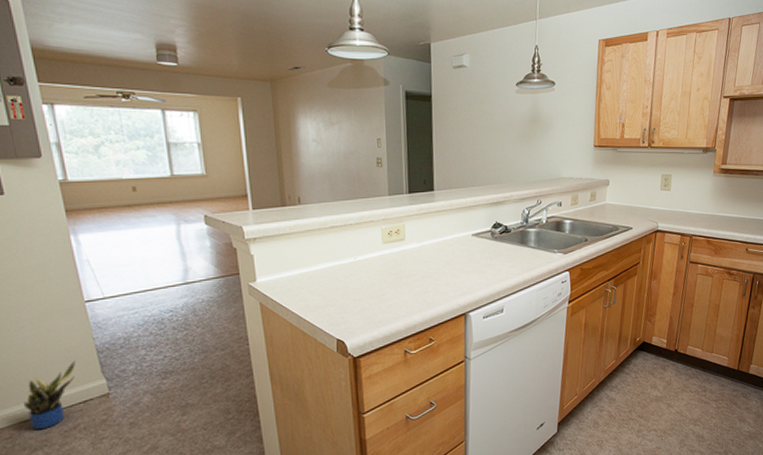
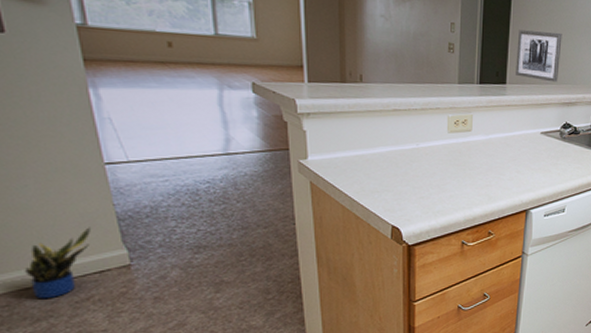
wall art: none [441,135,485,184] -> present [516,30,562,83]

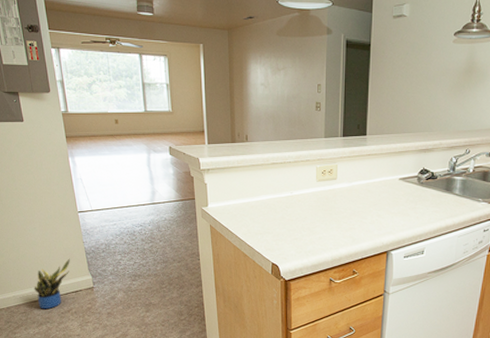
wall art: present [516,30,562,83] -> none [375,83,418,131]

